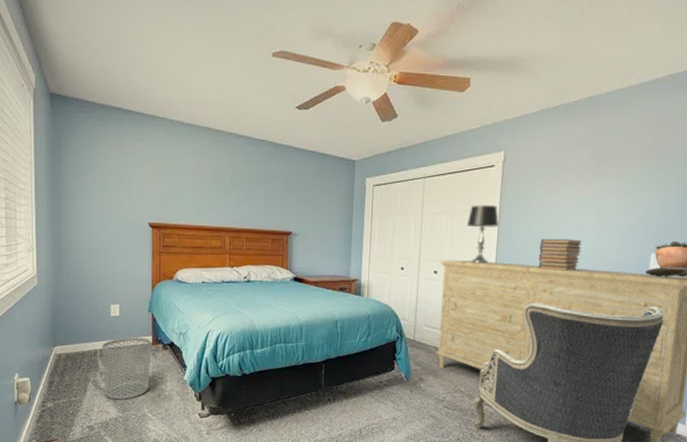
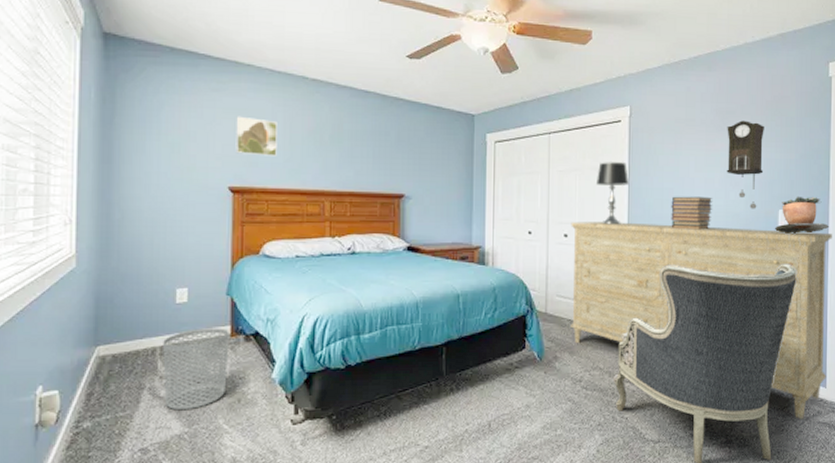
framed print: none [153,162,187,198] -> present [235,116,277,156]
pendulum clock: none [599,165,643,253] -> present [726,120,764,209]

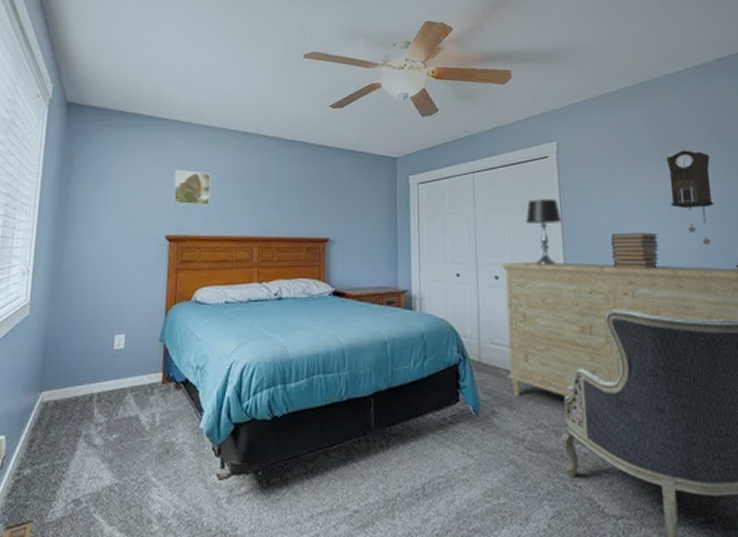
waste bin: present [163,328,229,411] -> none [98,375,161,460]

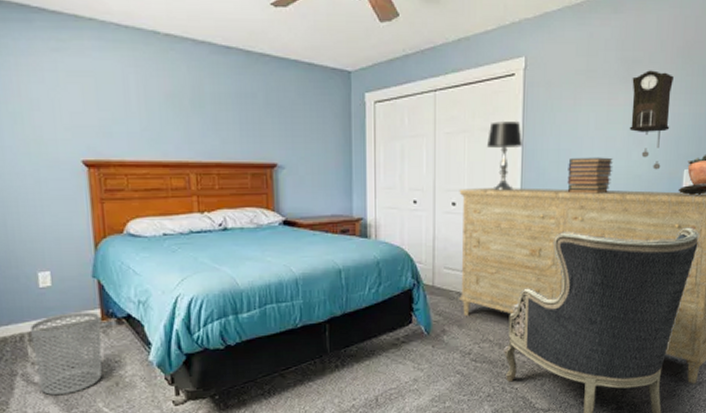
waste bin: none [98,375,161,460] -> present [30,312,103,396]
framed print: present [173,169,211,206] -> none [82,79,133,125]

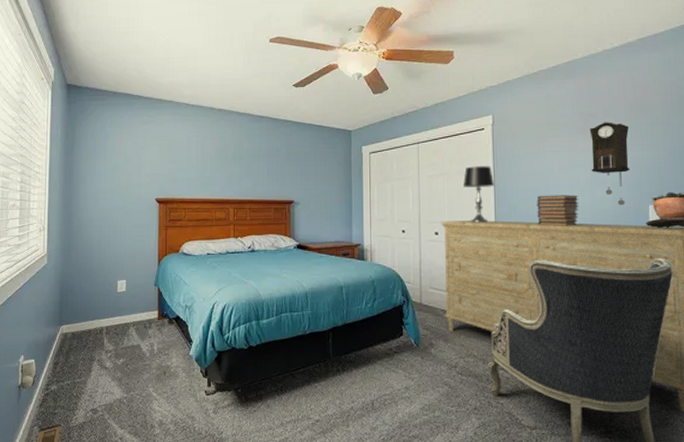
waste bin: present [30,312,103,396] -> none [108,313,157,379]

